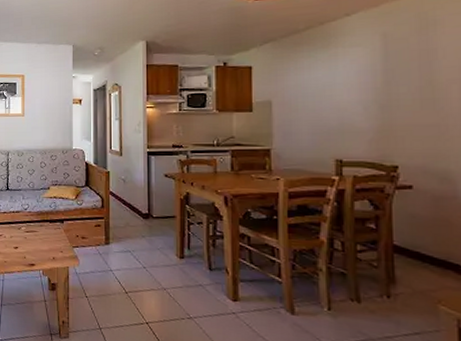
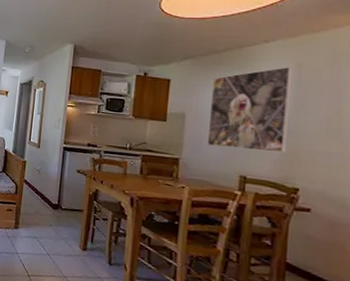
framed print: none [296,38,382,131] -> present [207,66,293,154]

